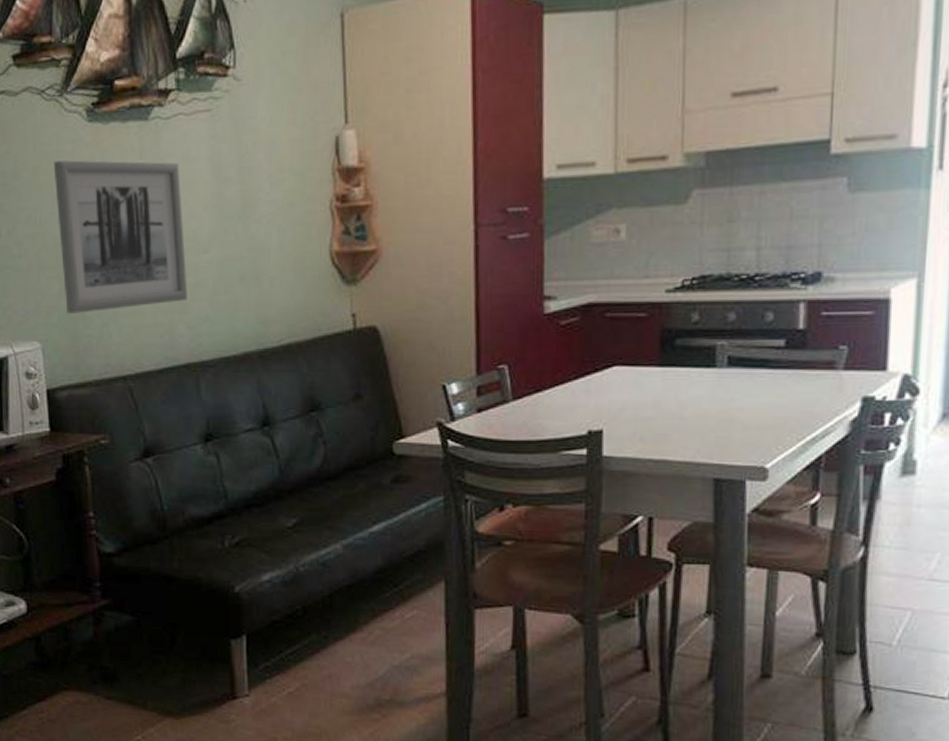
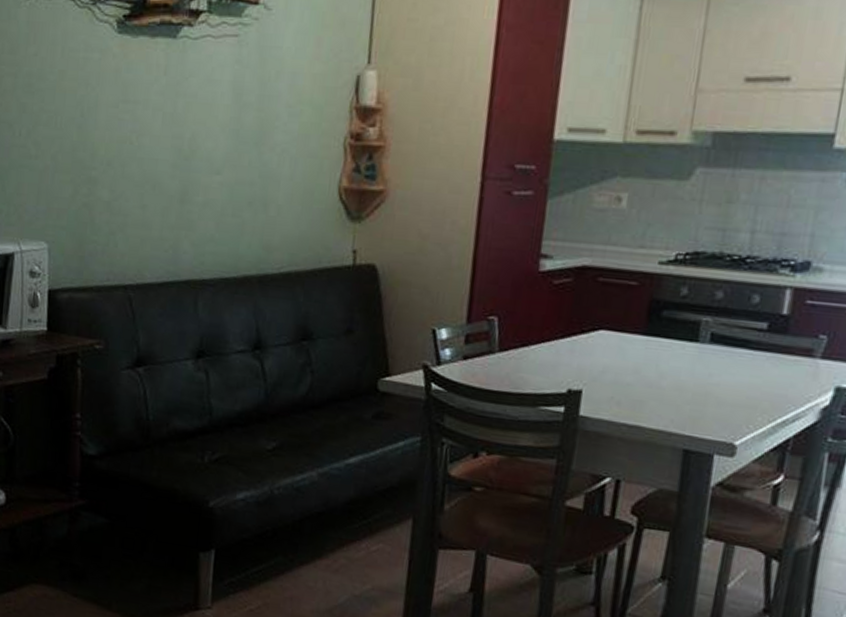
wall art: present [53,160,188,314] -> none [76,68,202,220]

